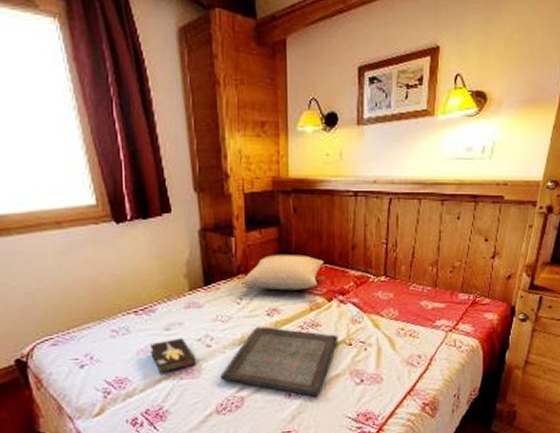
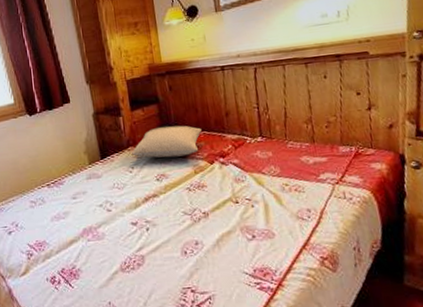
hardback book: present [149,338,197,374] -> none [60,205,101,237]
serving tray: present [220,326,339,397] -> none [121,190,225,254]

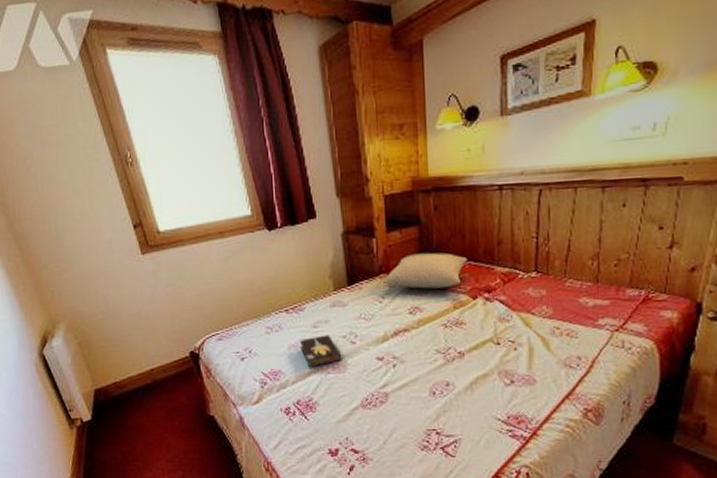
hardback book: none [60,205,101,237] -> present [299,335,342,368]

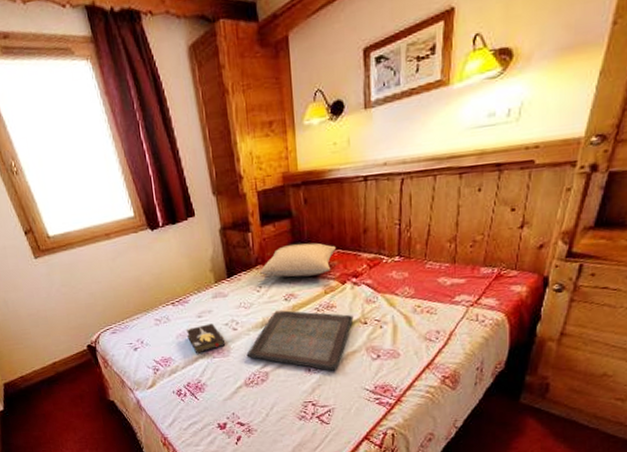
serving tray: none [364,324,485,396] -> present [246,310,354,371]

